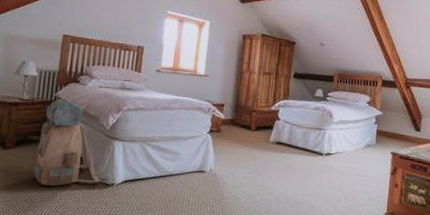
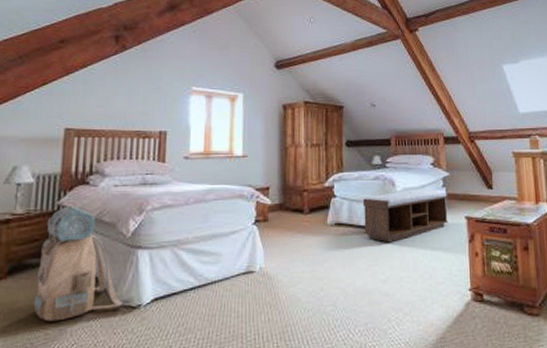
bench: none [300,122,378,165] -> present [362,189,448,243]

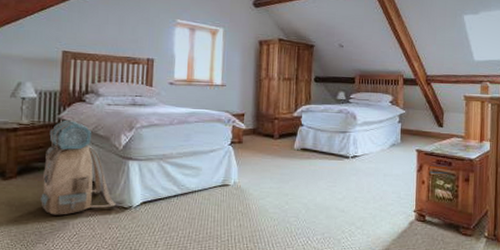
bench: present [362,189,448,243] -> none [326,123,402,168]

